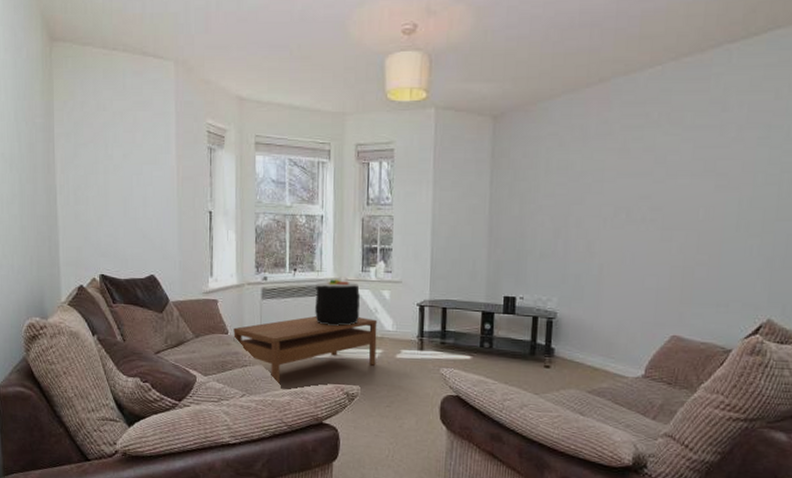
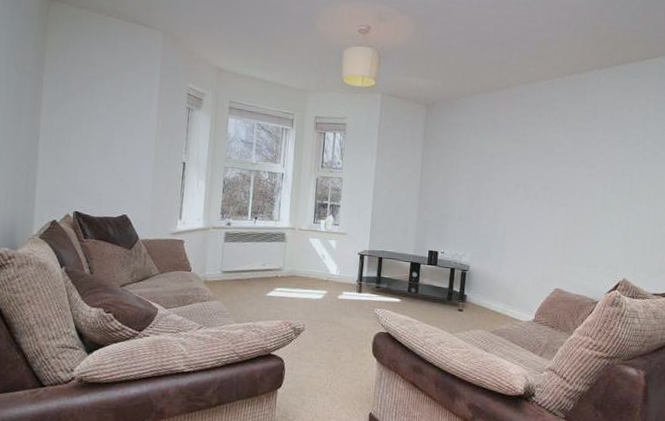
coffee table: present [233,316,378,384] -> none [195,259,324,318]
sushi roll: present [315,279,360,326] -> none [270,228,311,269]

